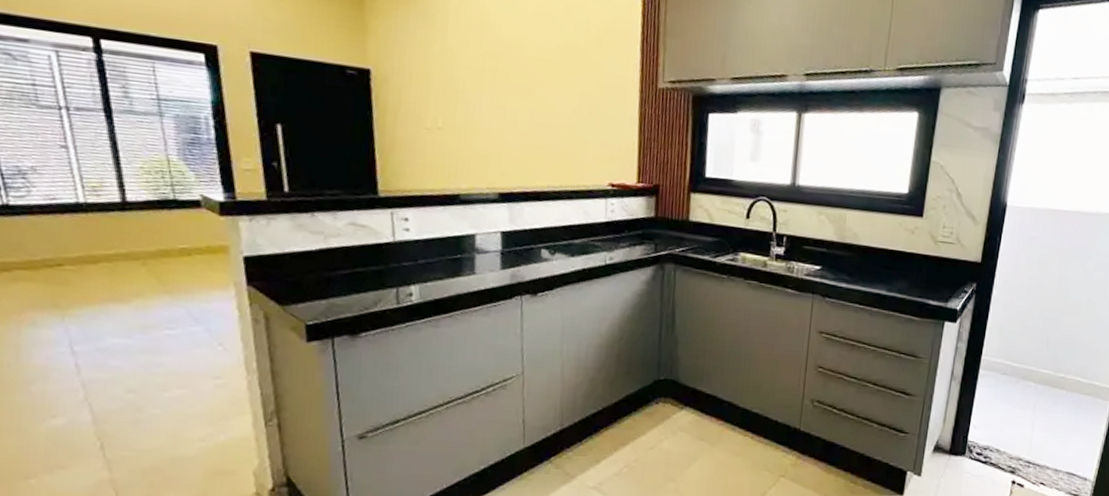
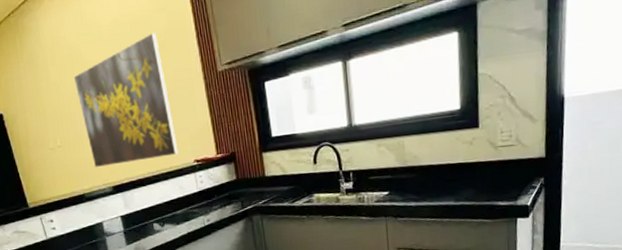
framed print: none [478,23,594,173] -> present [73,32,179,168]

